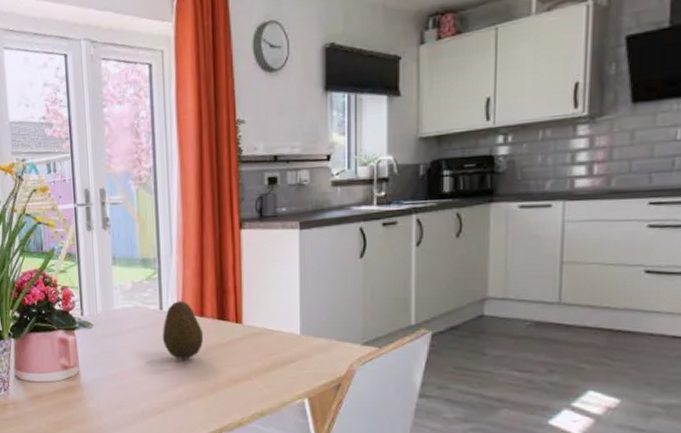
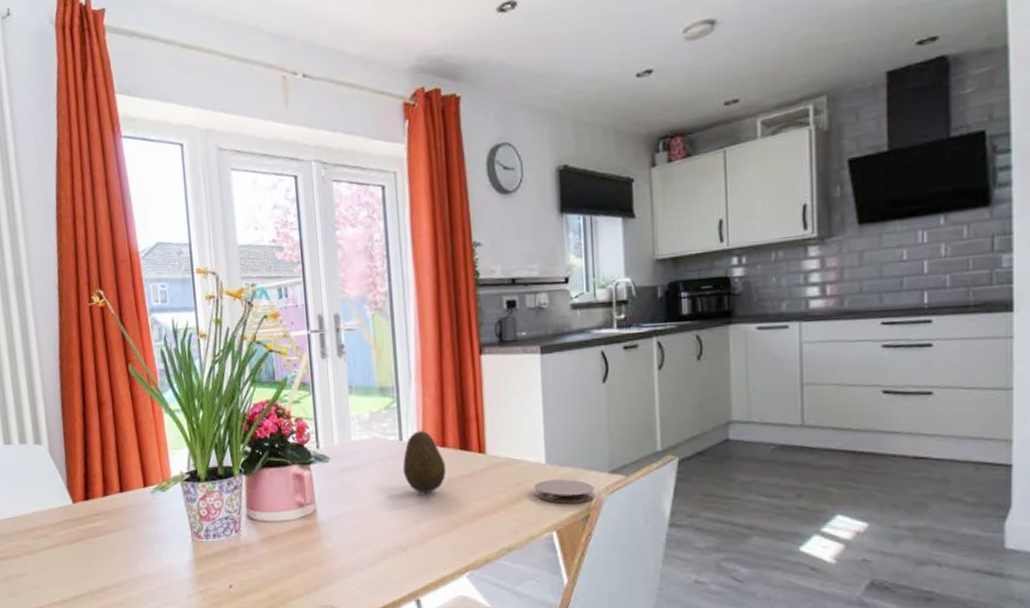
coaster: none [288,350,347,372] -> present [534,479,594,504]

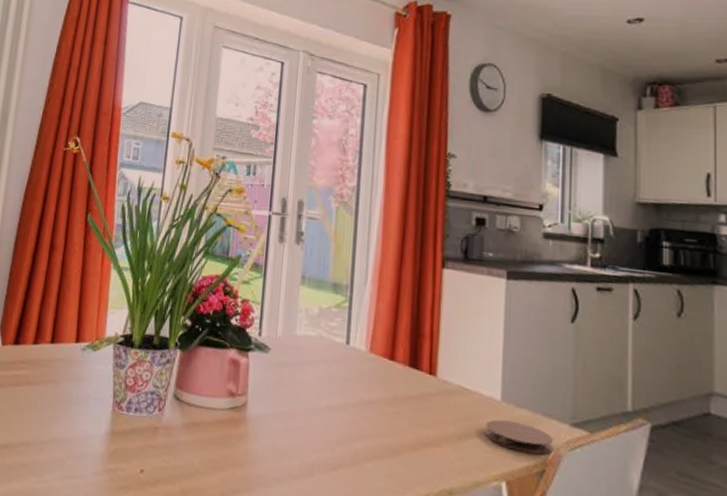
fruit: present [402,431,447,493] -> none [345,337,392,408]

